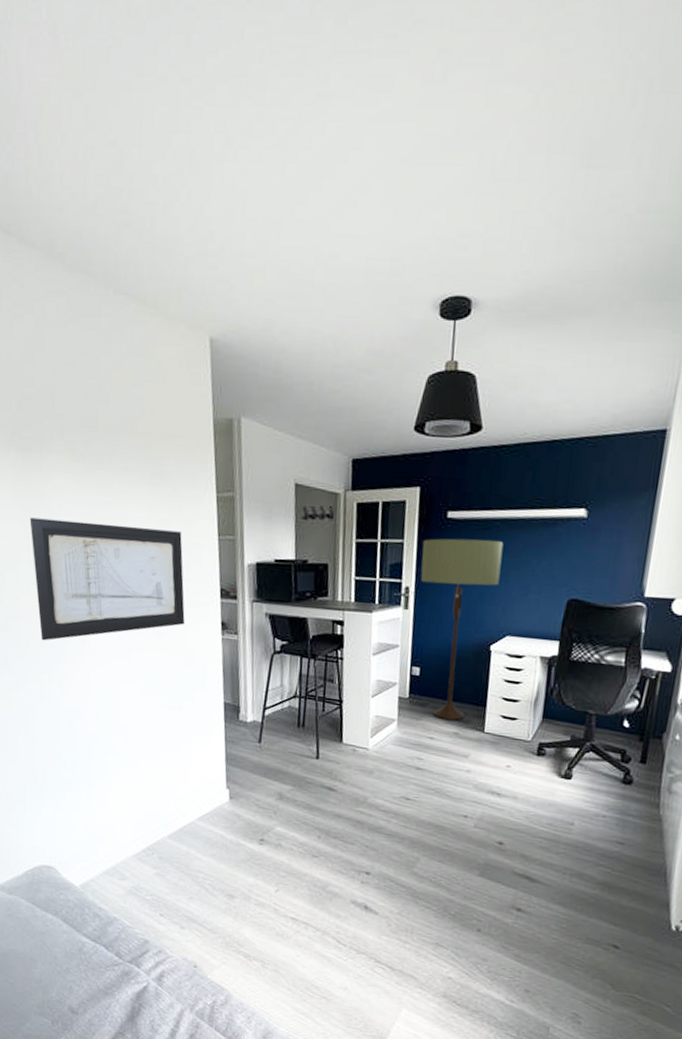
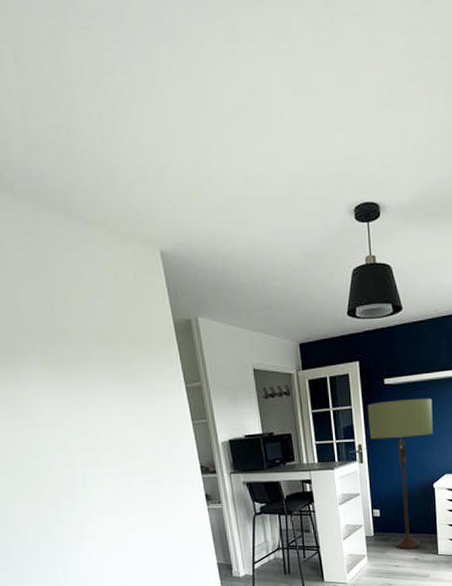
wall art: present [29,517,185,641] -> none [13,421,172,533]

